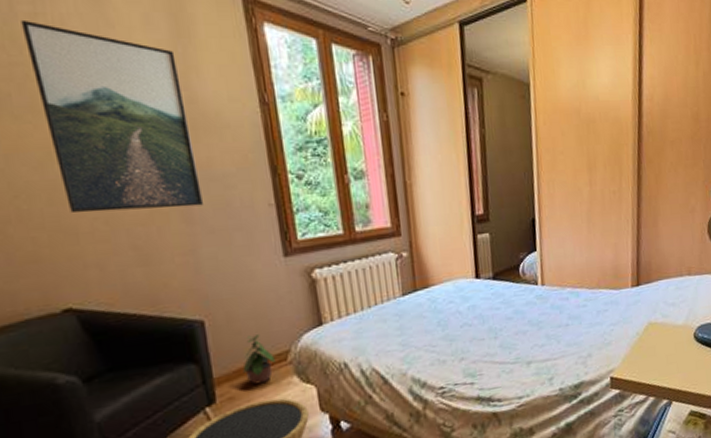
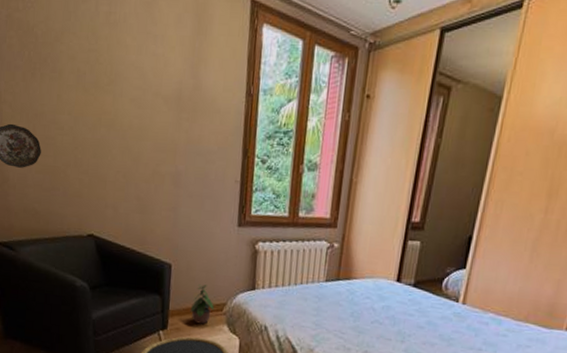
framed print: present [21,19,204,213] -> none [100,17,193,174]

